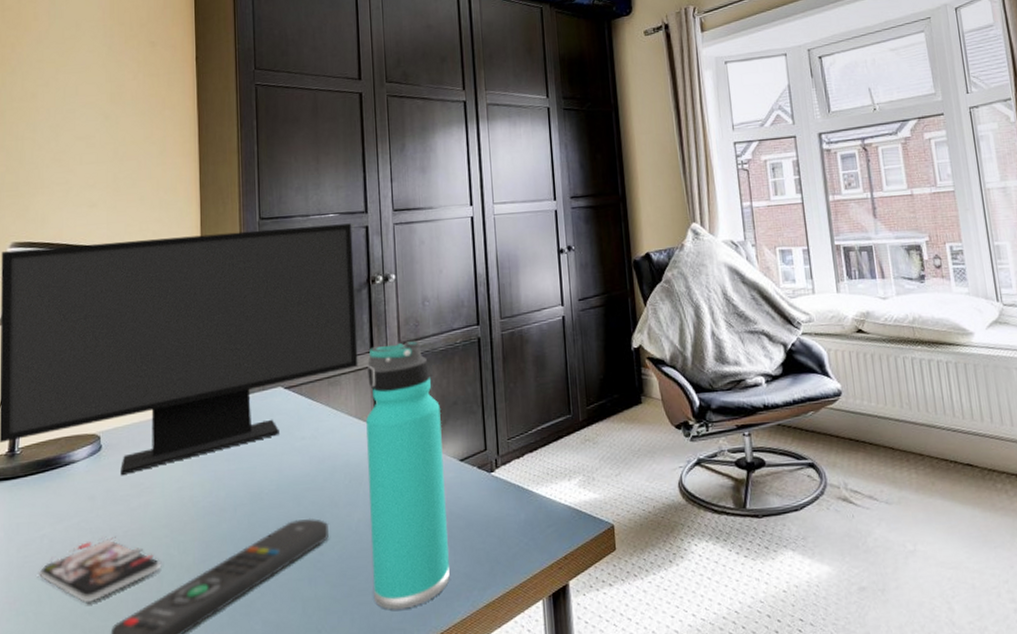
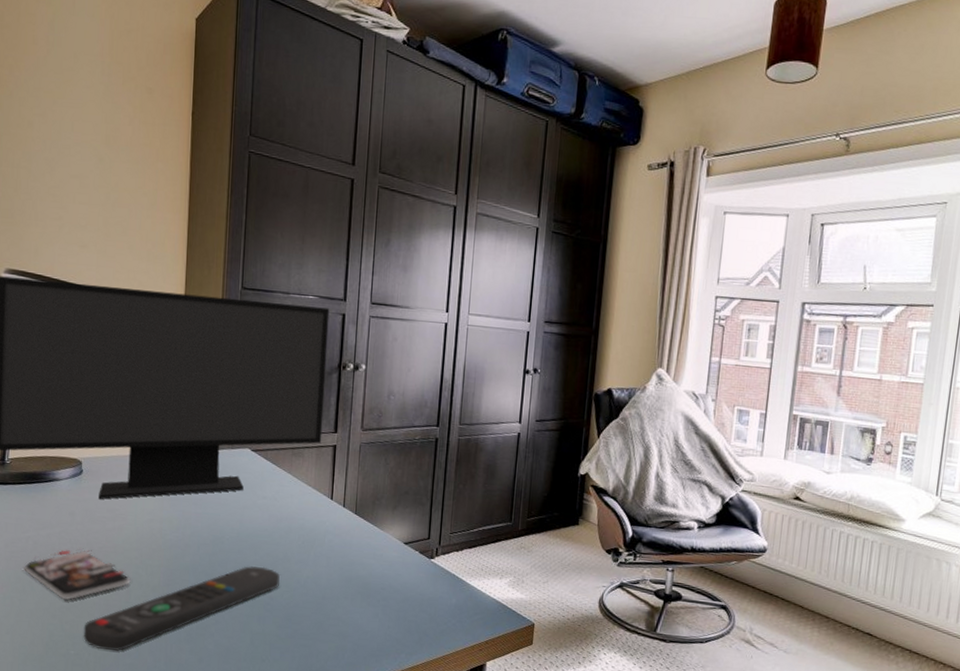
thermos bottle: present [366,341,450,610] -> none [314,428,392,657]

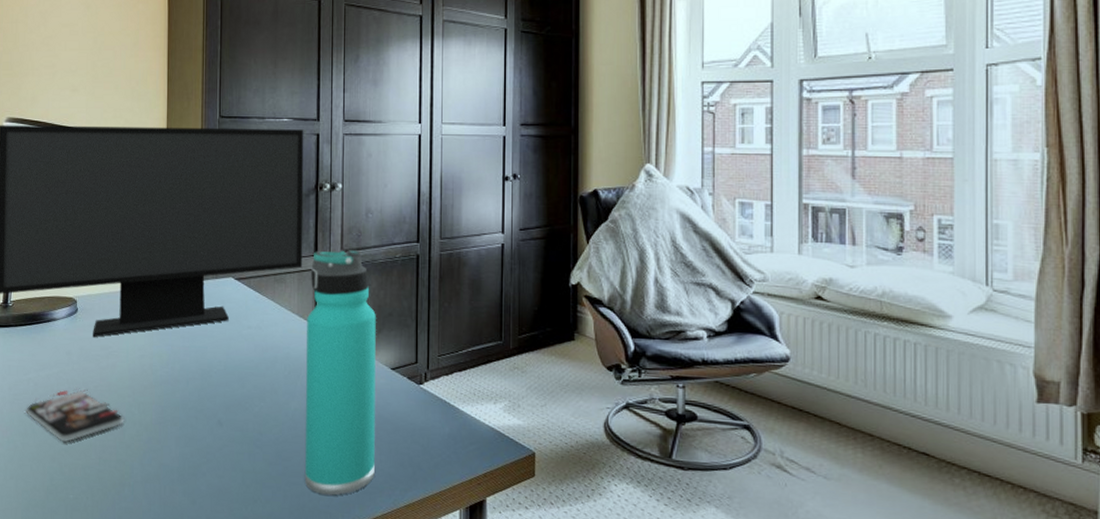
remote control: present [83,566,280,651] -> none [81,400,268,494]
thermos bottle: none [314,428,392,657] -> present [305,250,376,496]

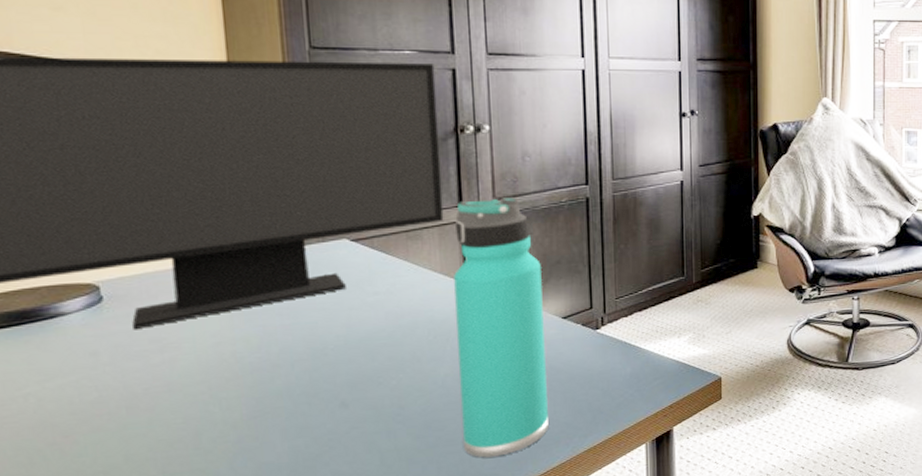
smartphone: present [25,388,123,443] -> none [24,394,197,463]

